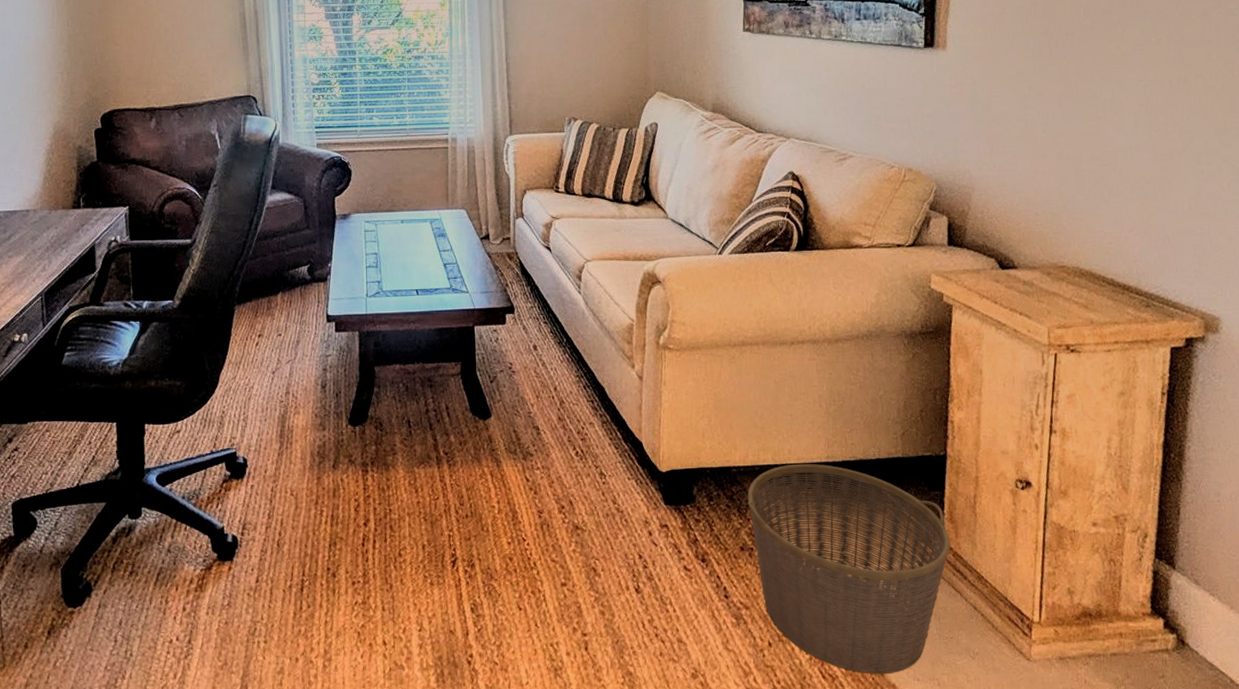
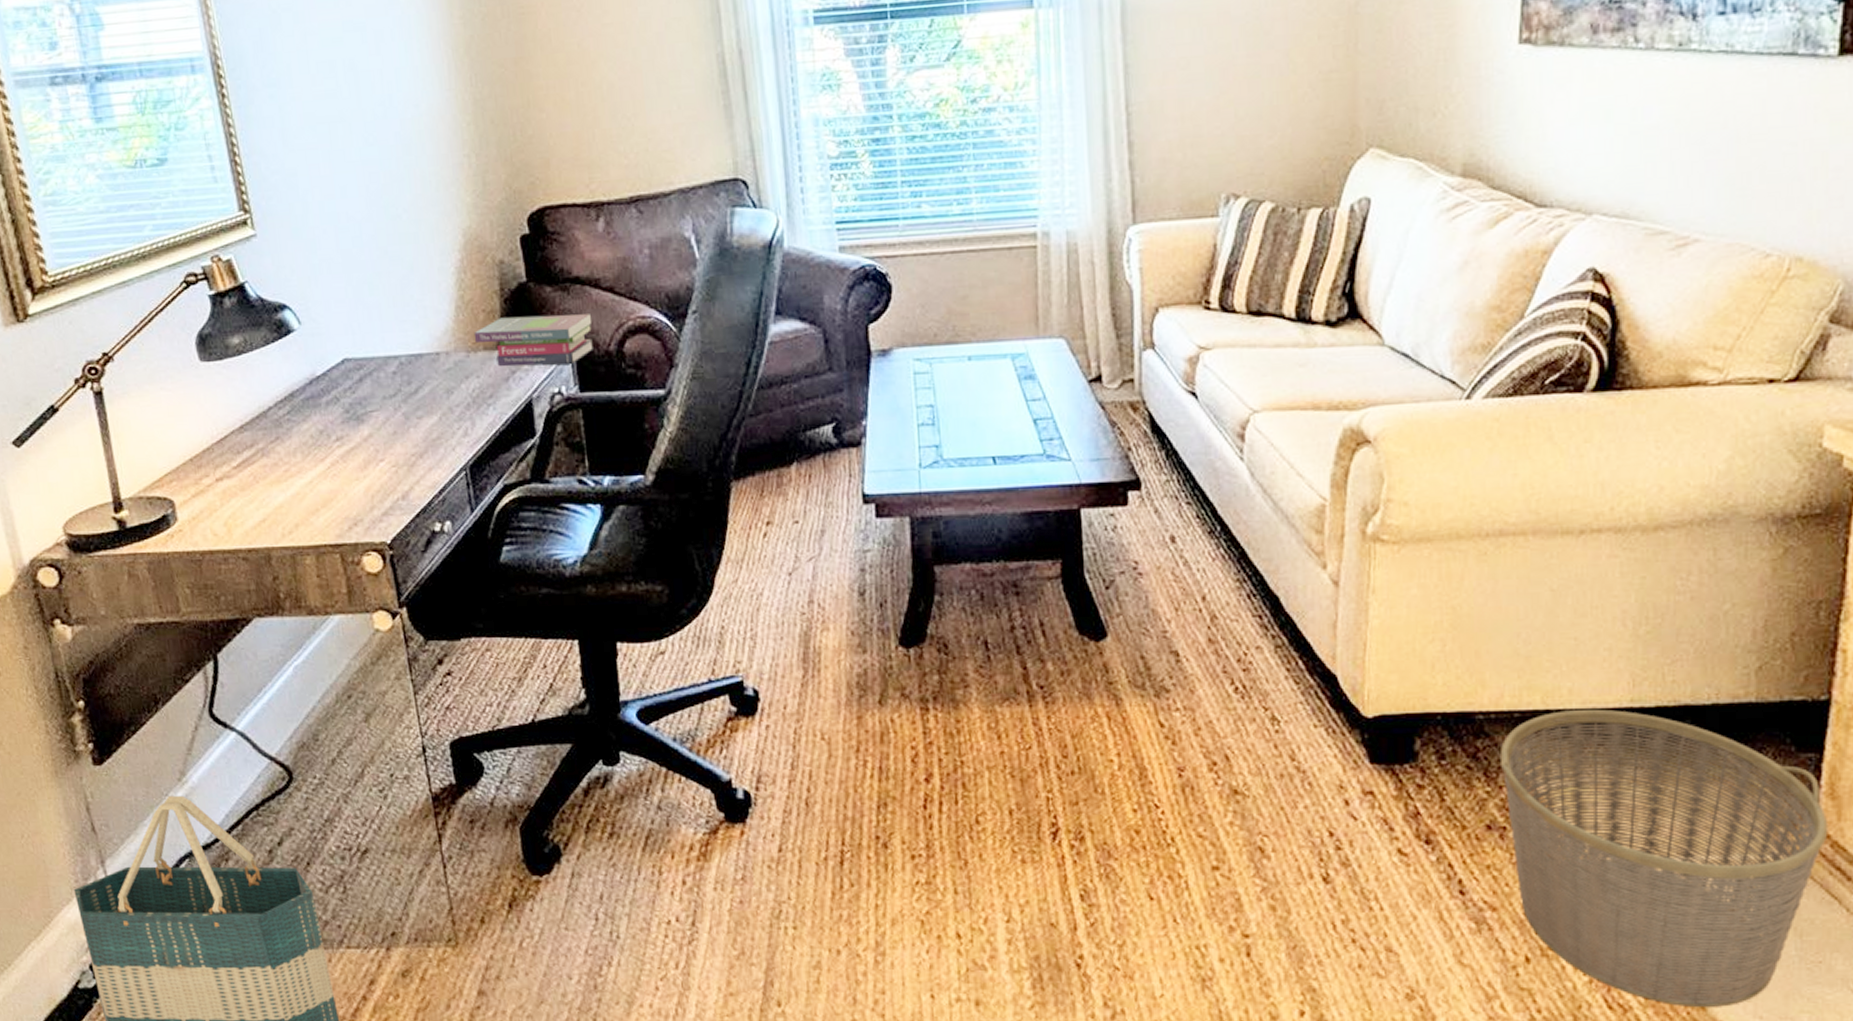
books: none [55,185,143,221] -> present [473,314,593,367]

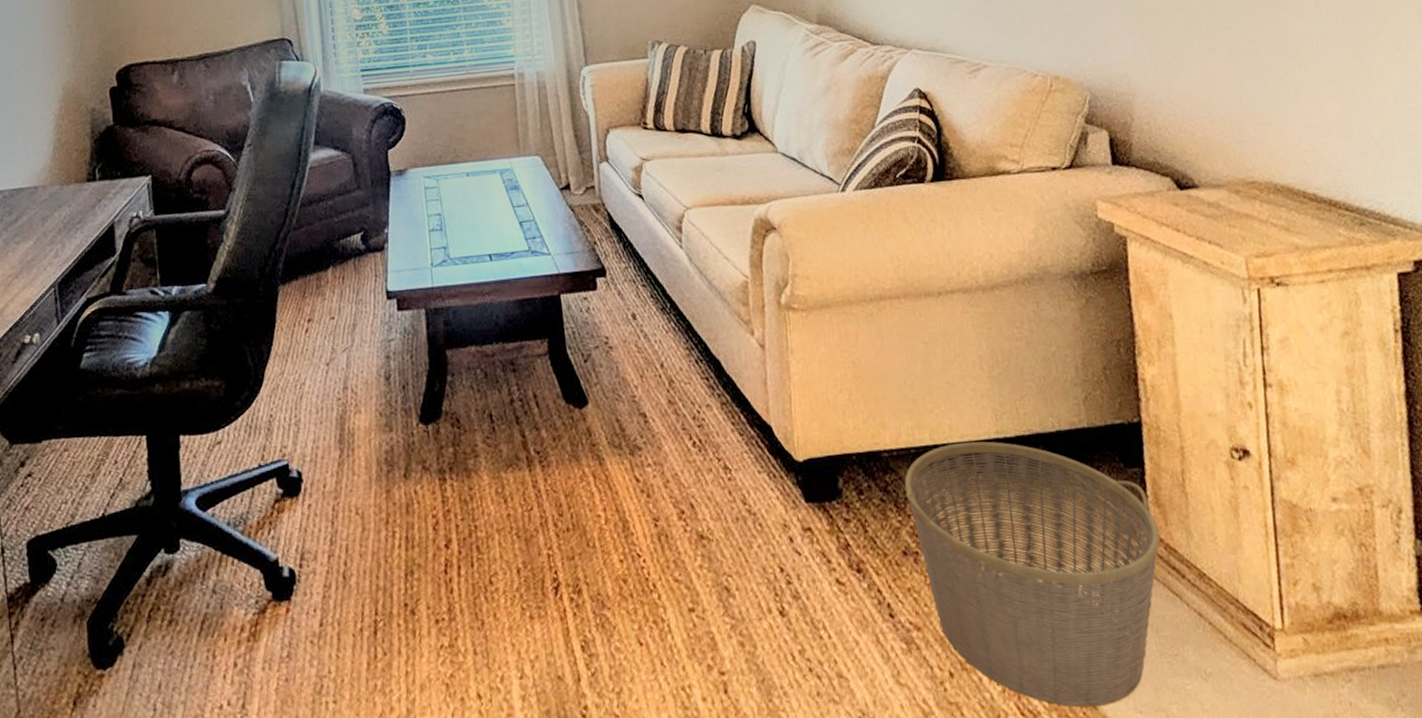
books: present [473,314,593,367] -> none [67,150,166,197]

